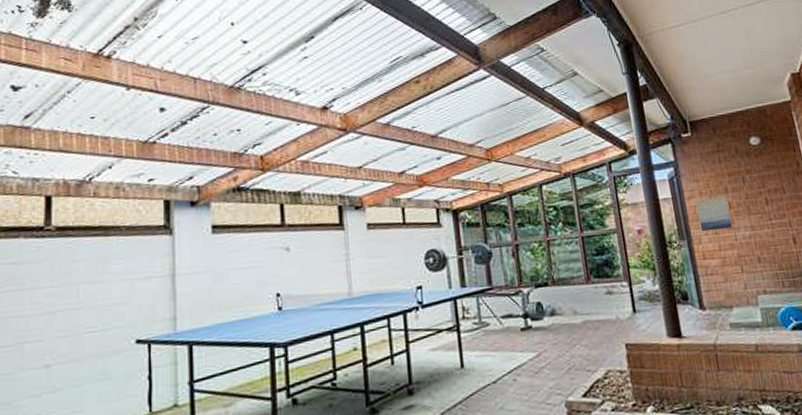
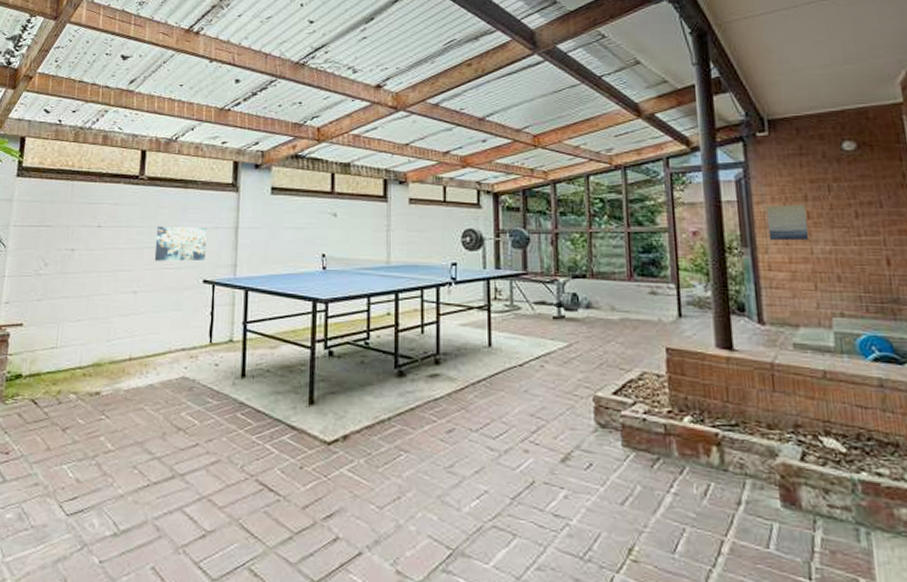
wall art: none [71,278,137,326] -> present [154,227,207,262]

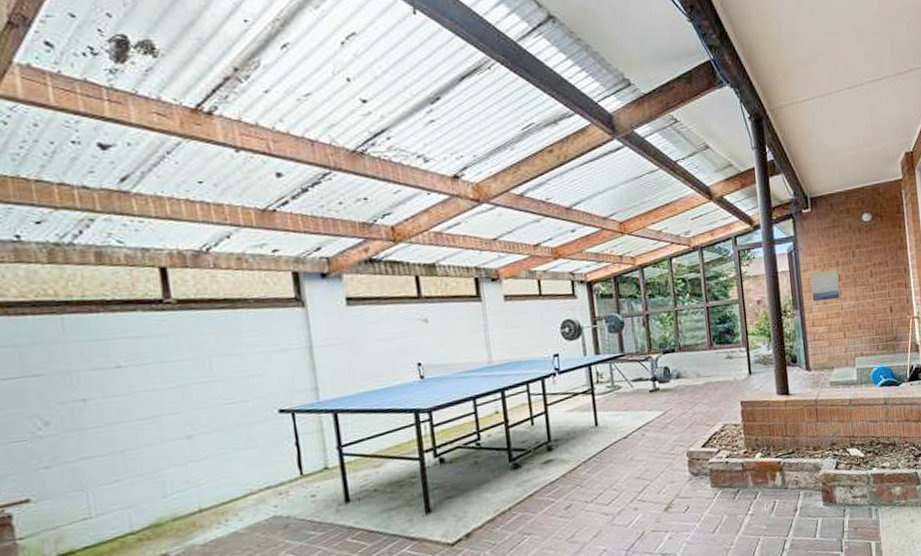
wall art: present [154,227,207,262] -> none [202,351,277,398]

